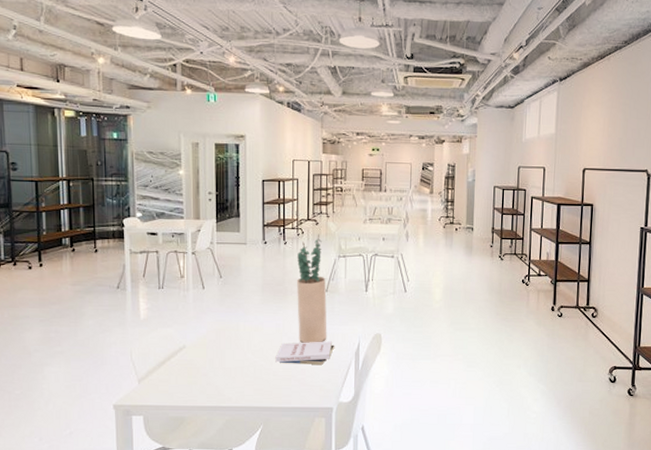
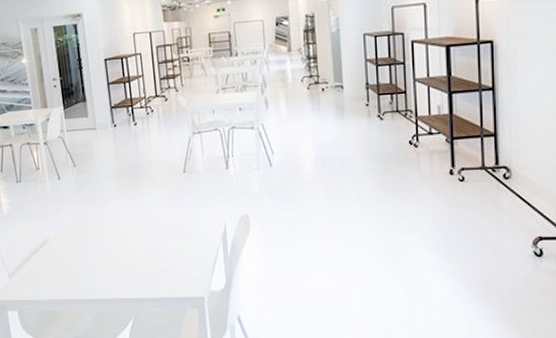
books: present [275,341,335,365] -> none [138,226,200,252]
vase: present [297,233,327,343] -> none [149,110,190,229]

